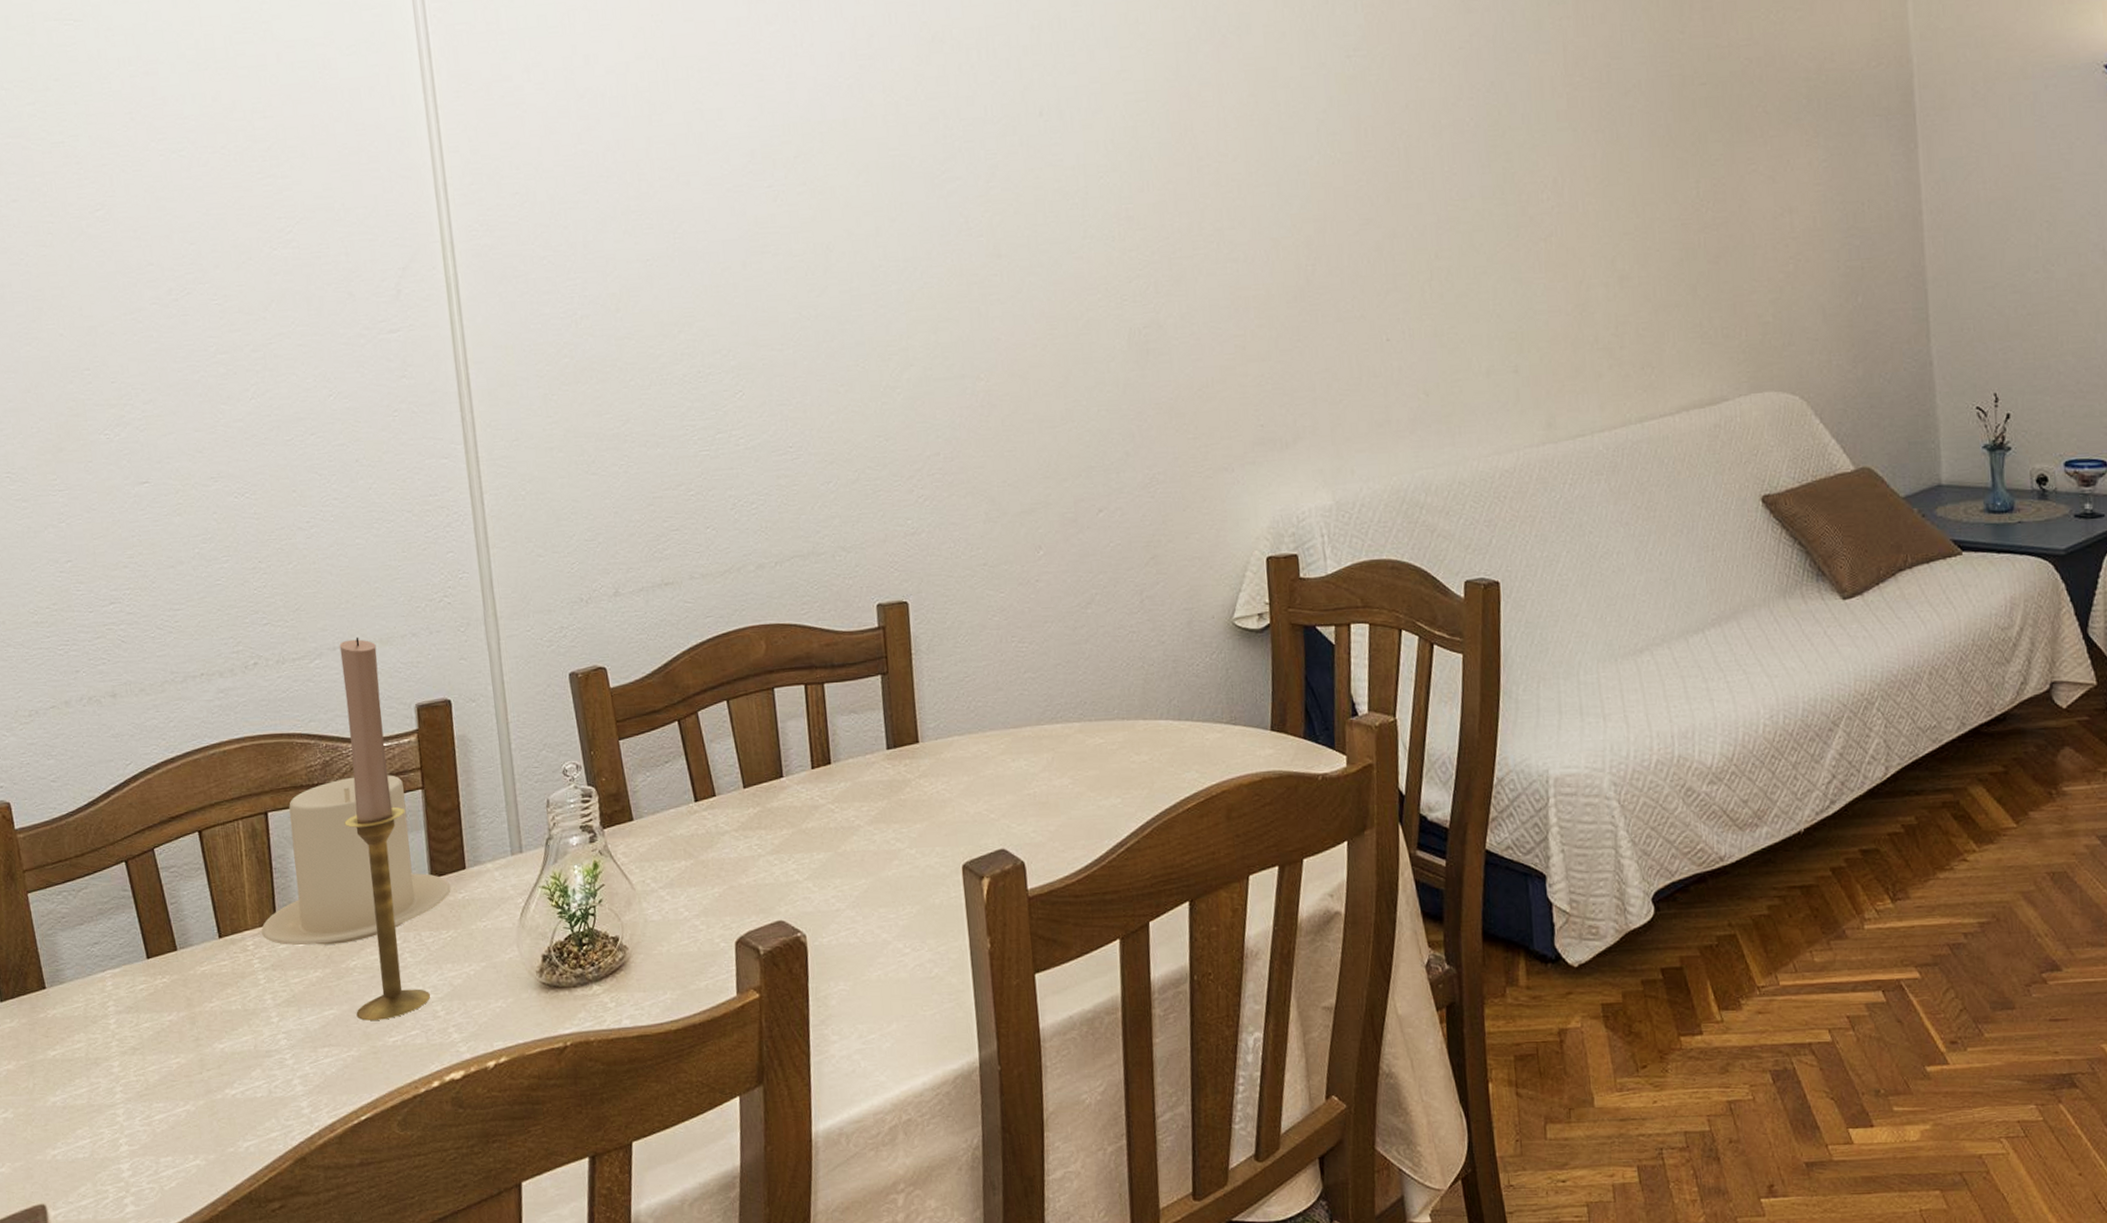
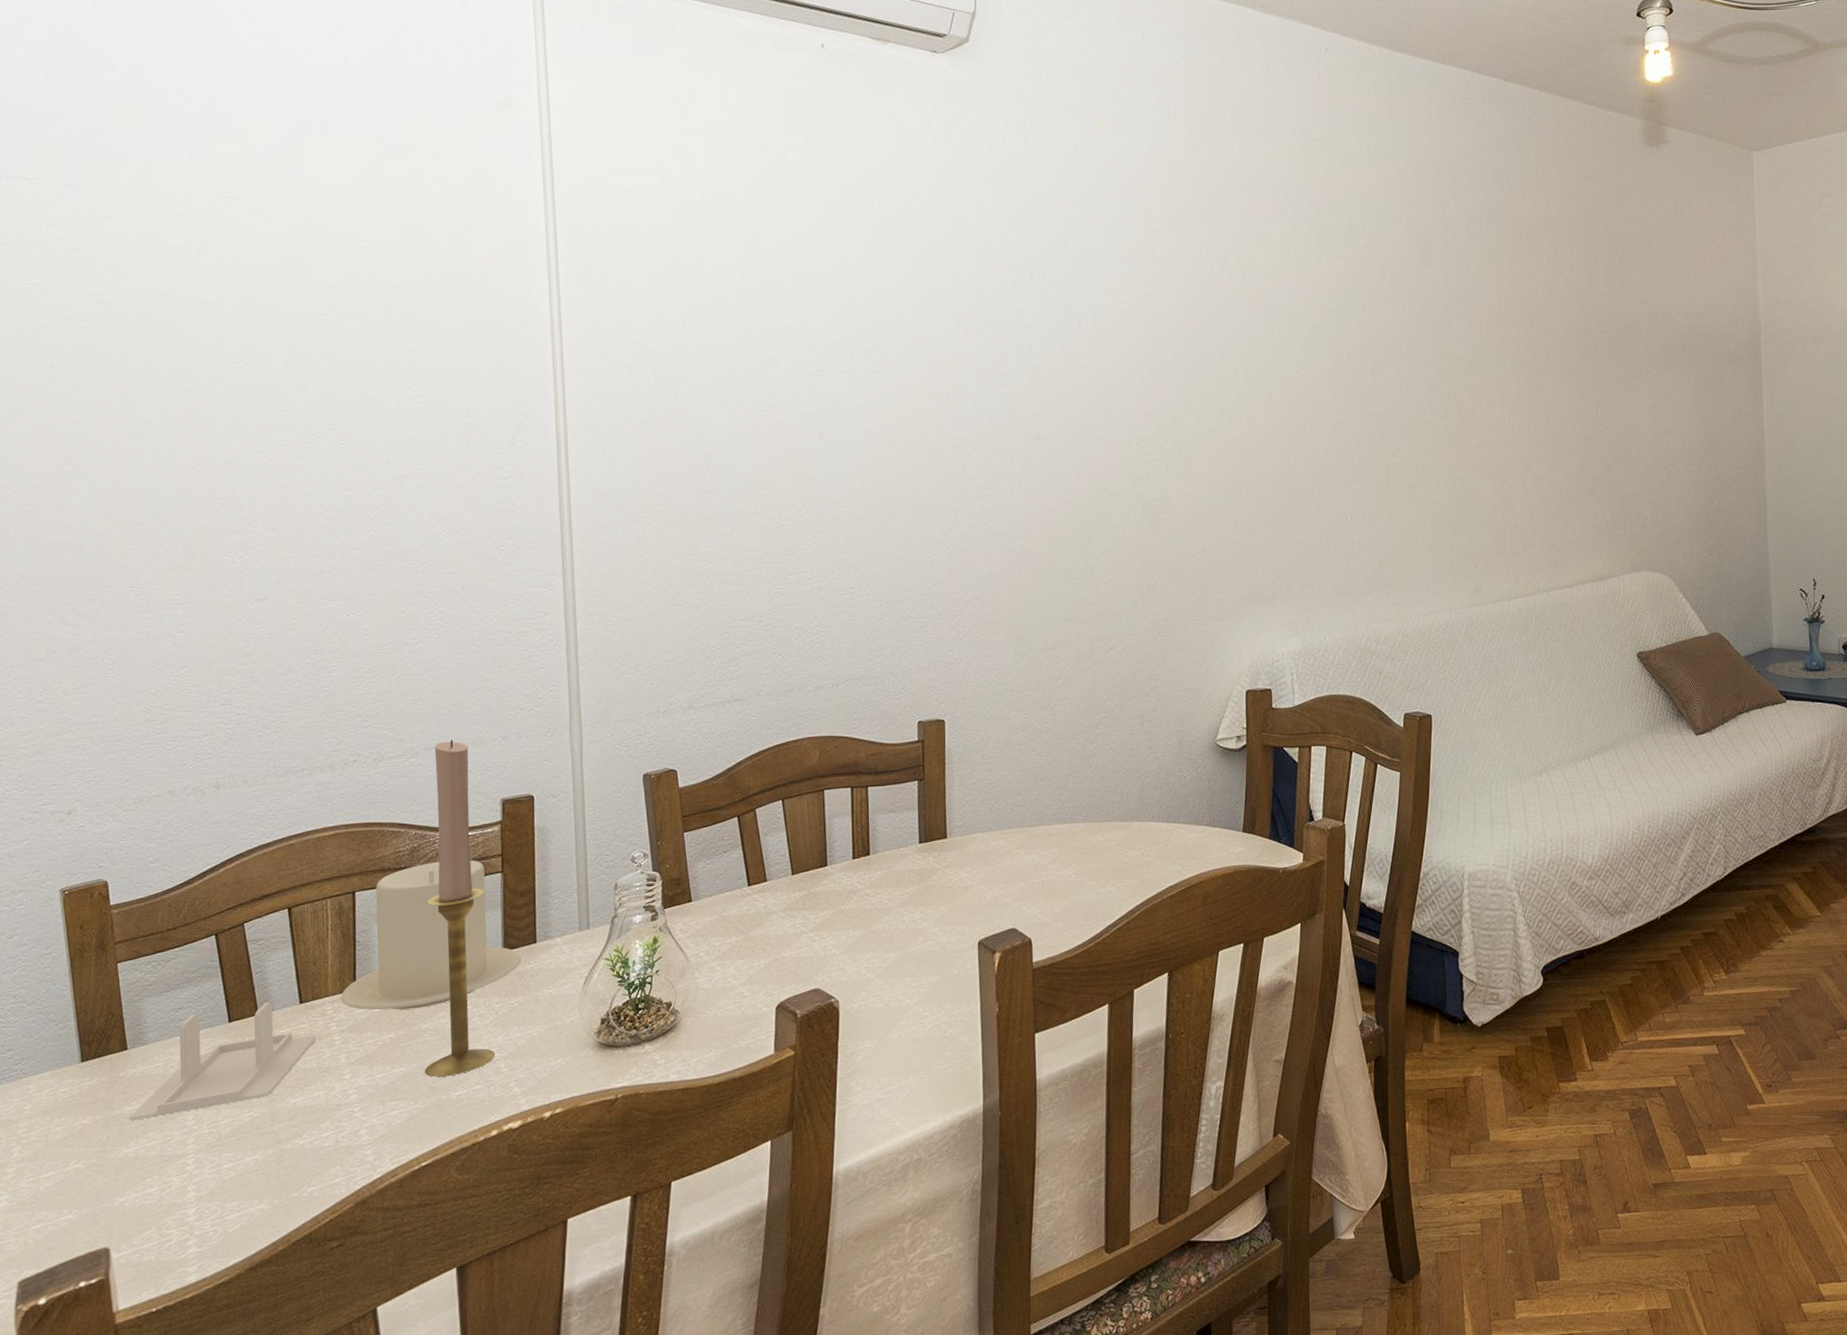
napkin holder: none [53,936,240,1066] -> present [129,1001,316,1121]

